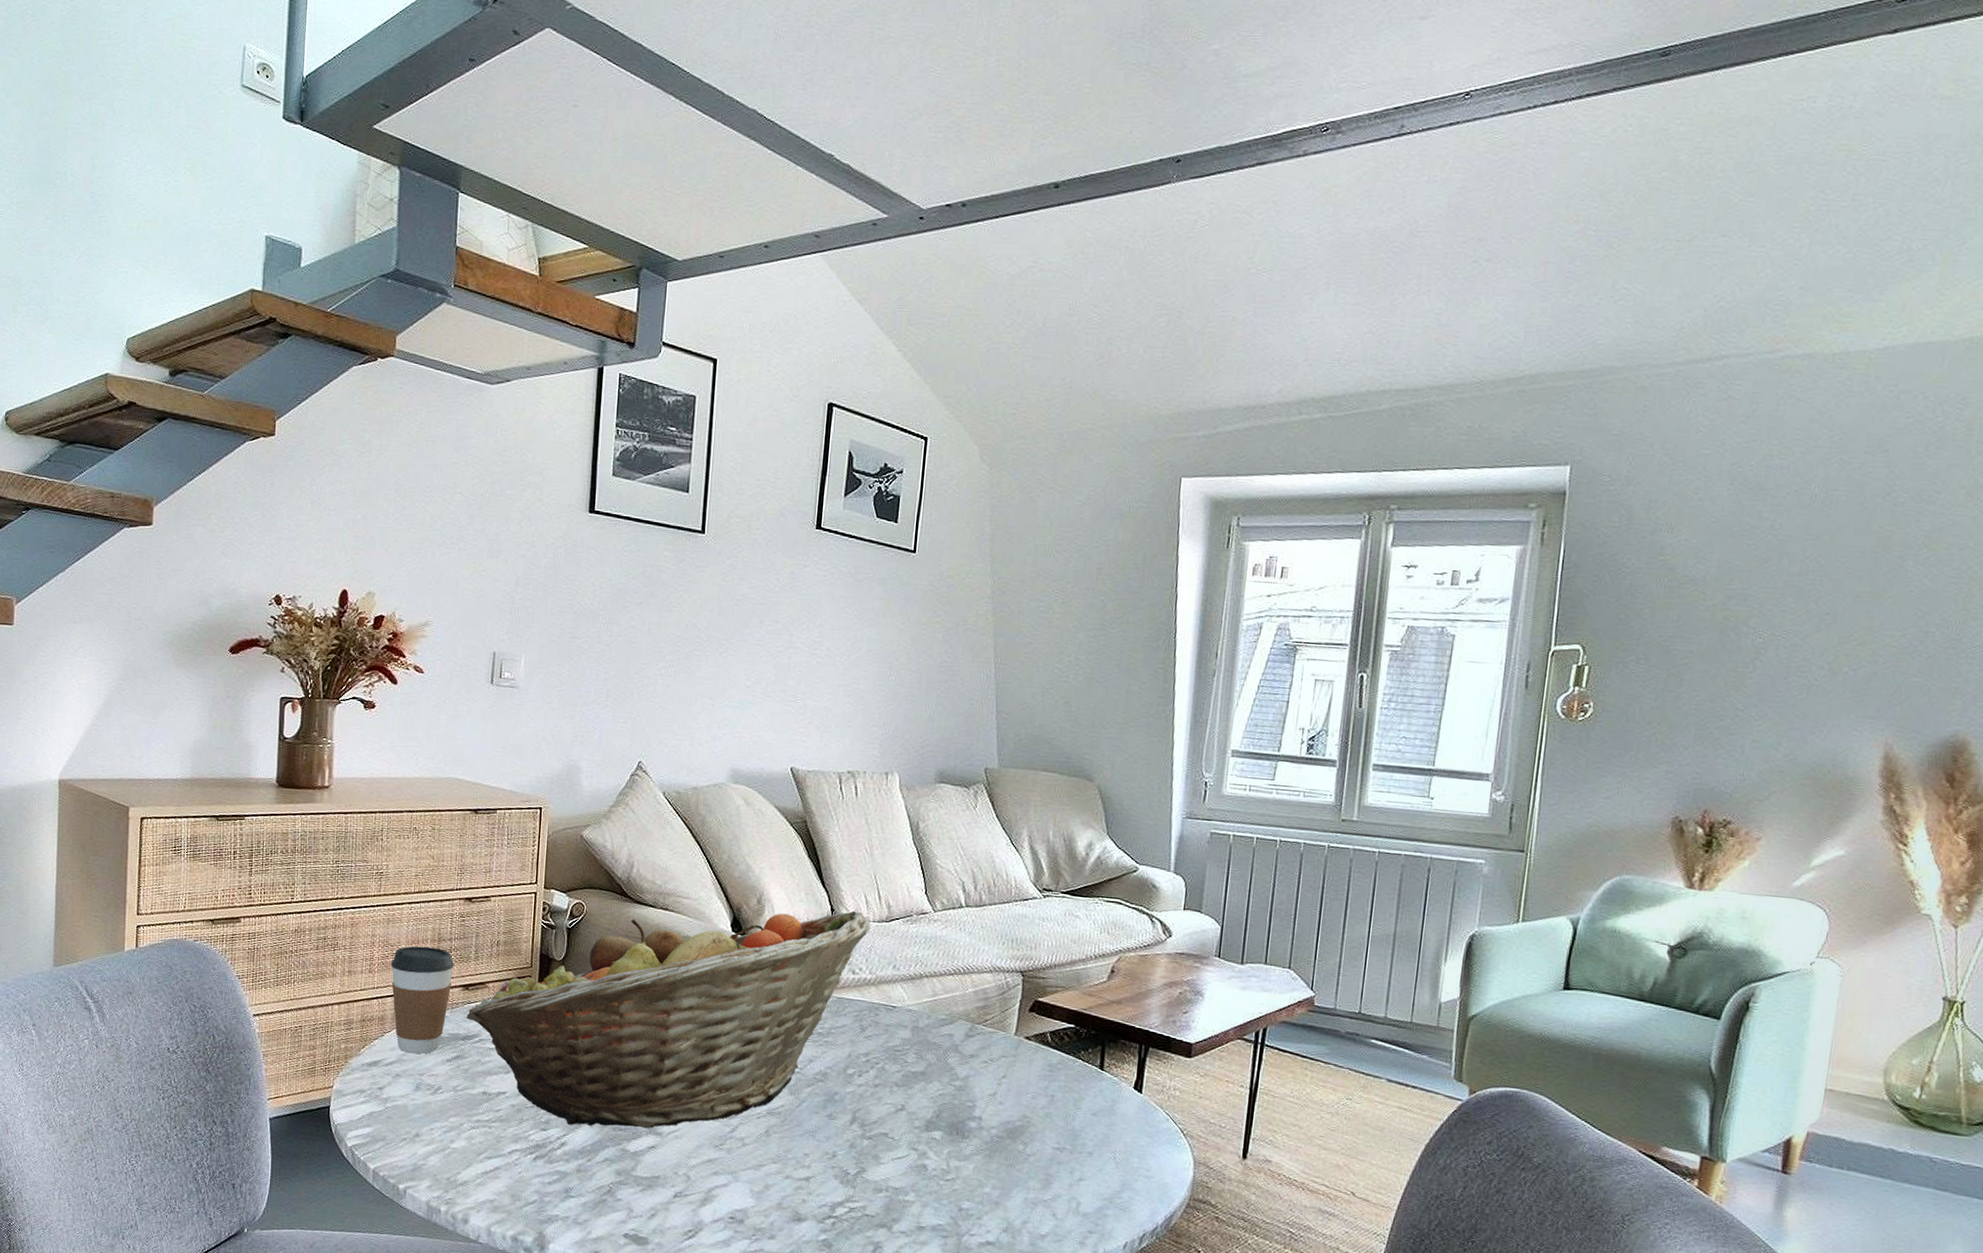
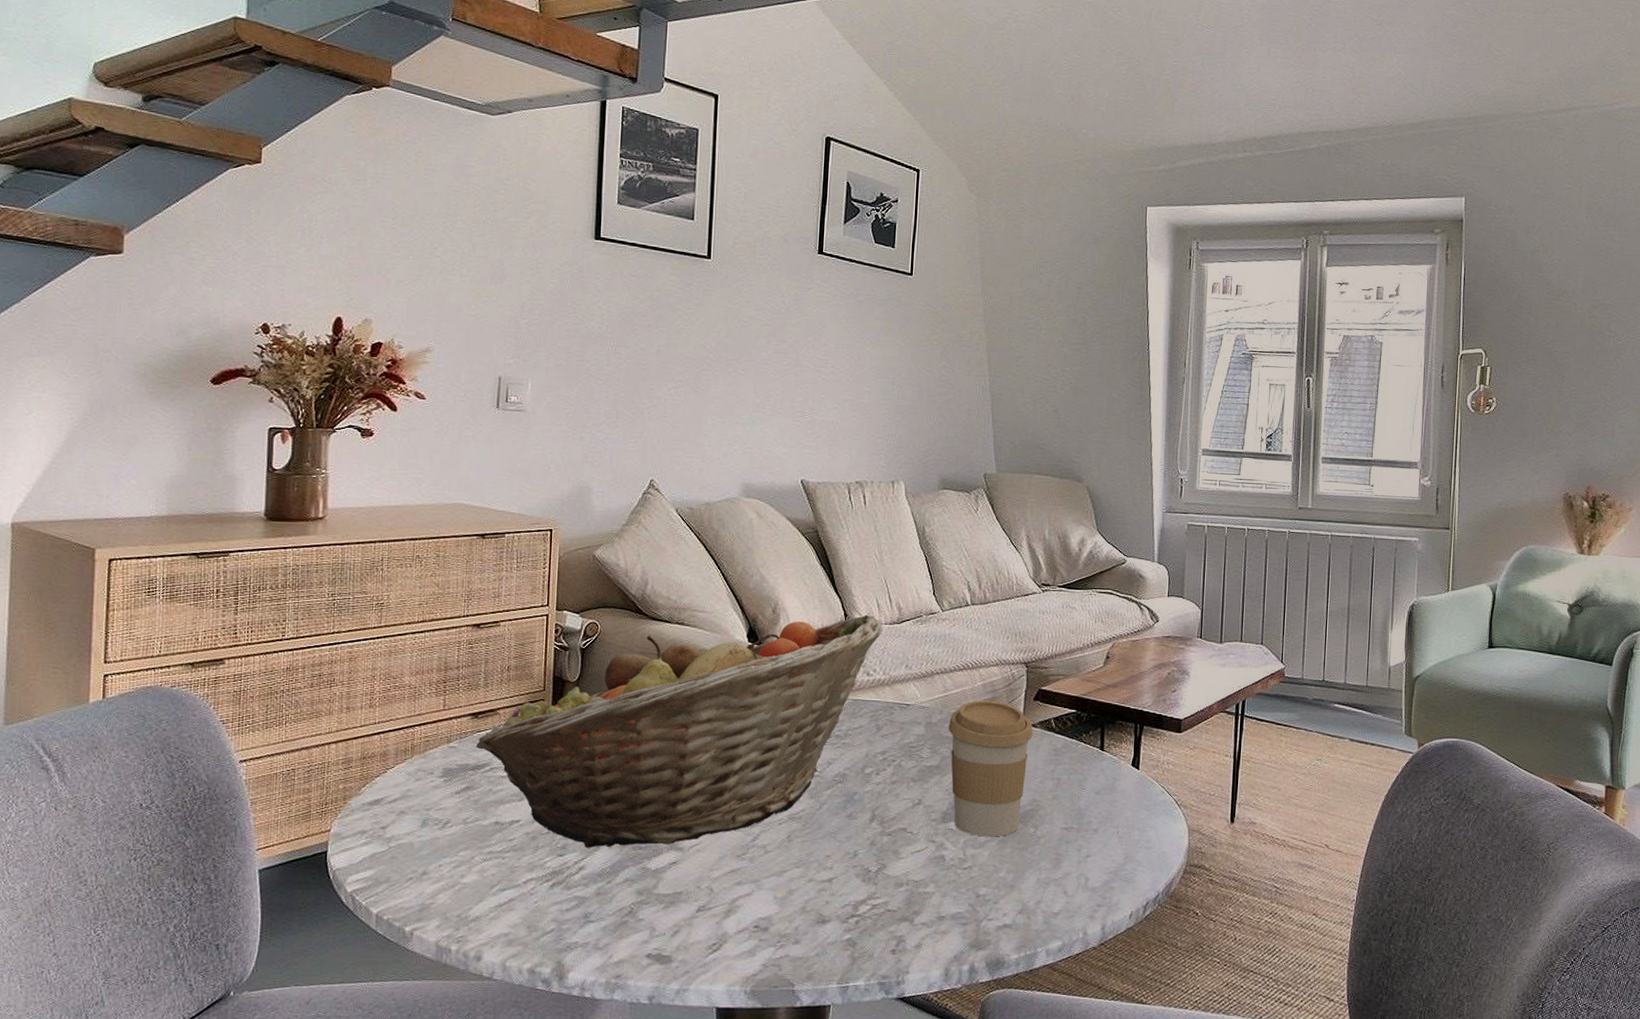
coffee cup: present [390,946,455,1054] -> none [393,676,463,789]
coffee cup: none [935,1007,1027,1151] -> present [948,700,1033,837]

